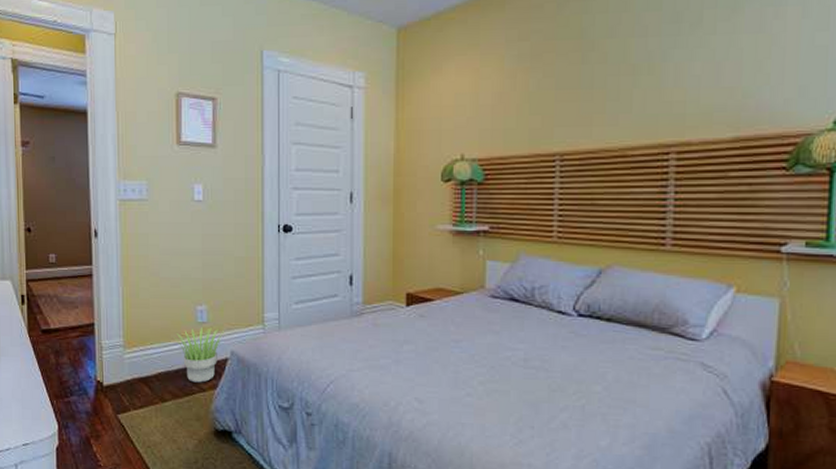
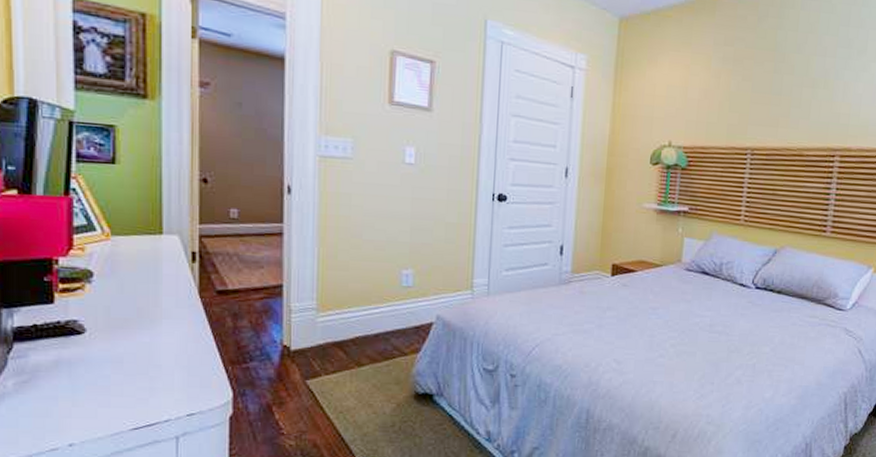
potted plant: present [173,327,224,383] -> none [375,291,430,347]

